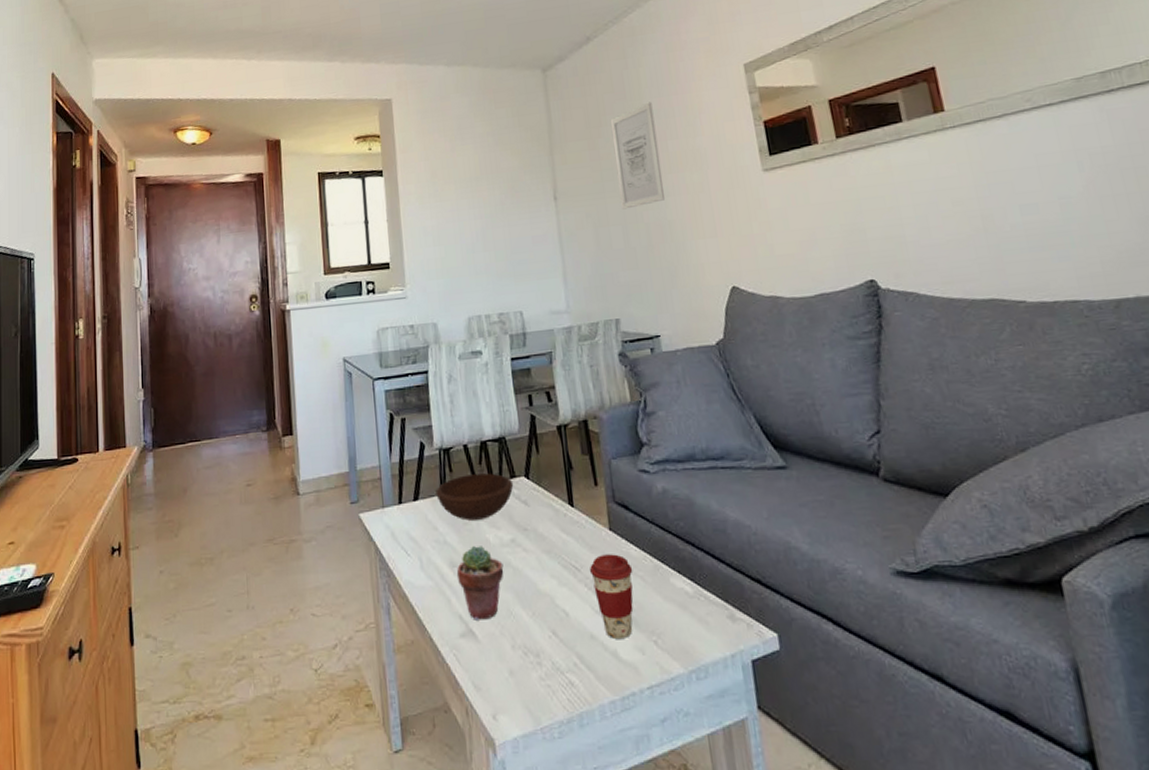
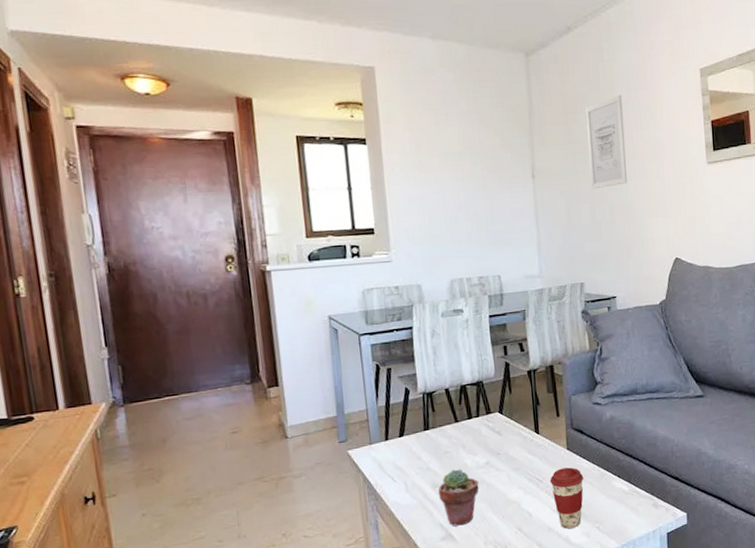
bowl: present [435,473,514,521] -> none [419,411,489,450]

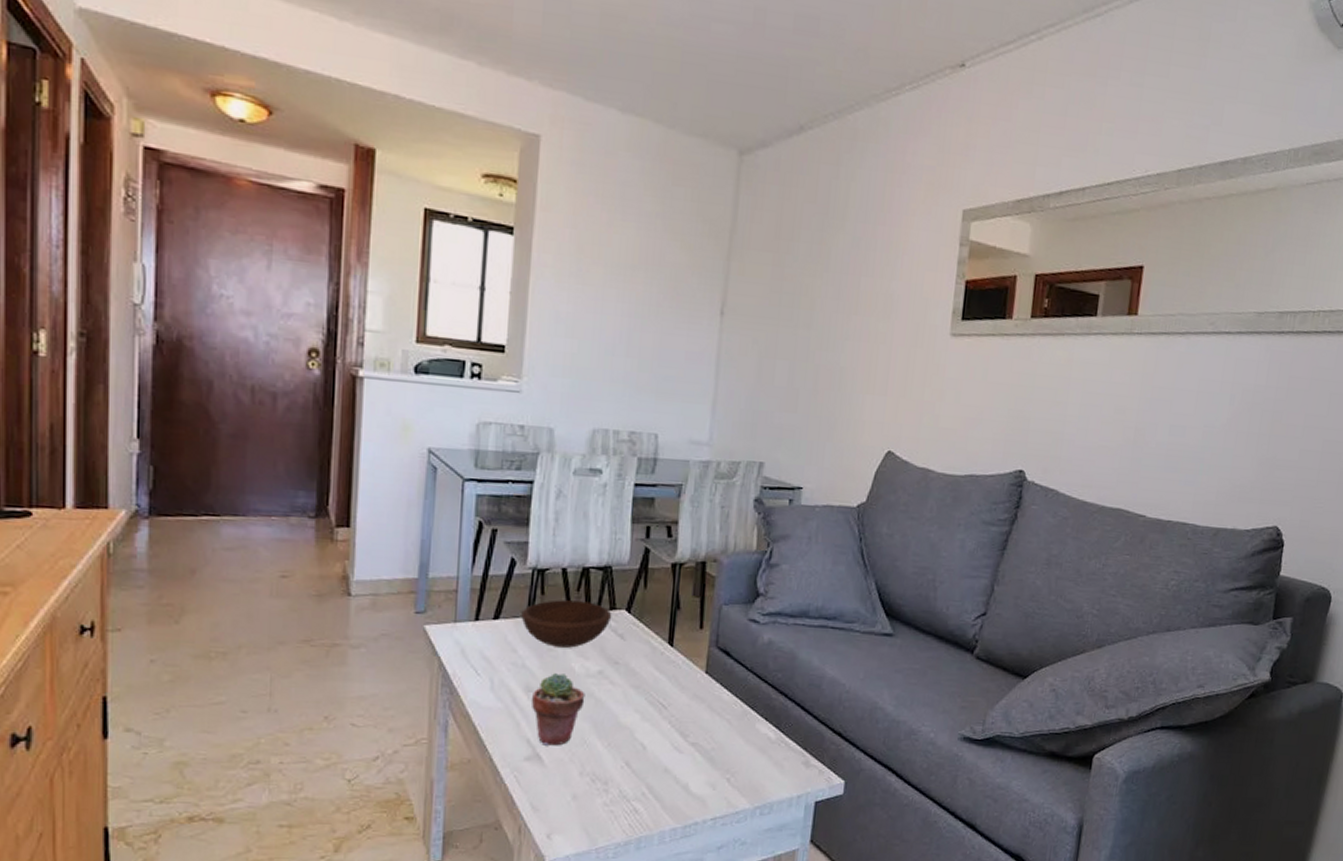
bowl: none [419,411,489,450] -> present [521,600,612,648]
coffee cup: present [550,467,584,529] -> none [677,695,721,774]
wall art: present [585,94,628,190] -> none [794,225,855,344]

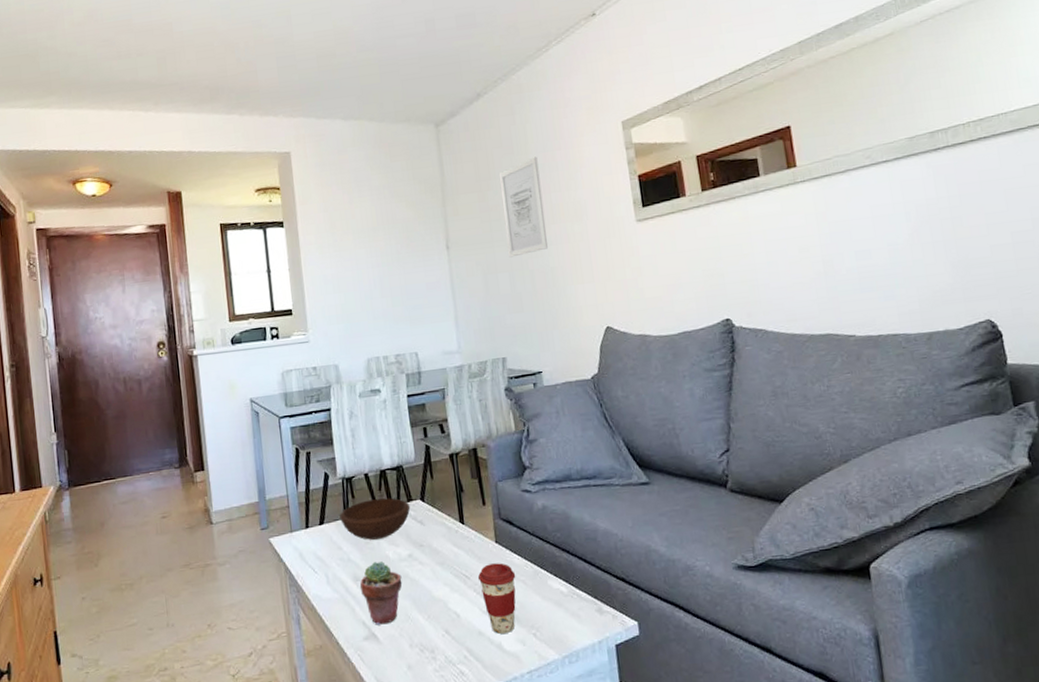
coffee cup: none [677,695,721,774] -> present [478,563,516,634]
wall art: none [794,225,855,344] -> present [498,156,548,258]

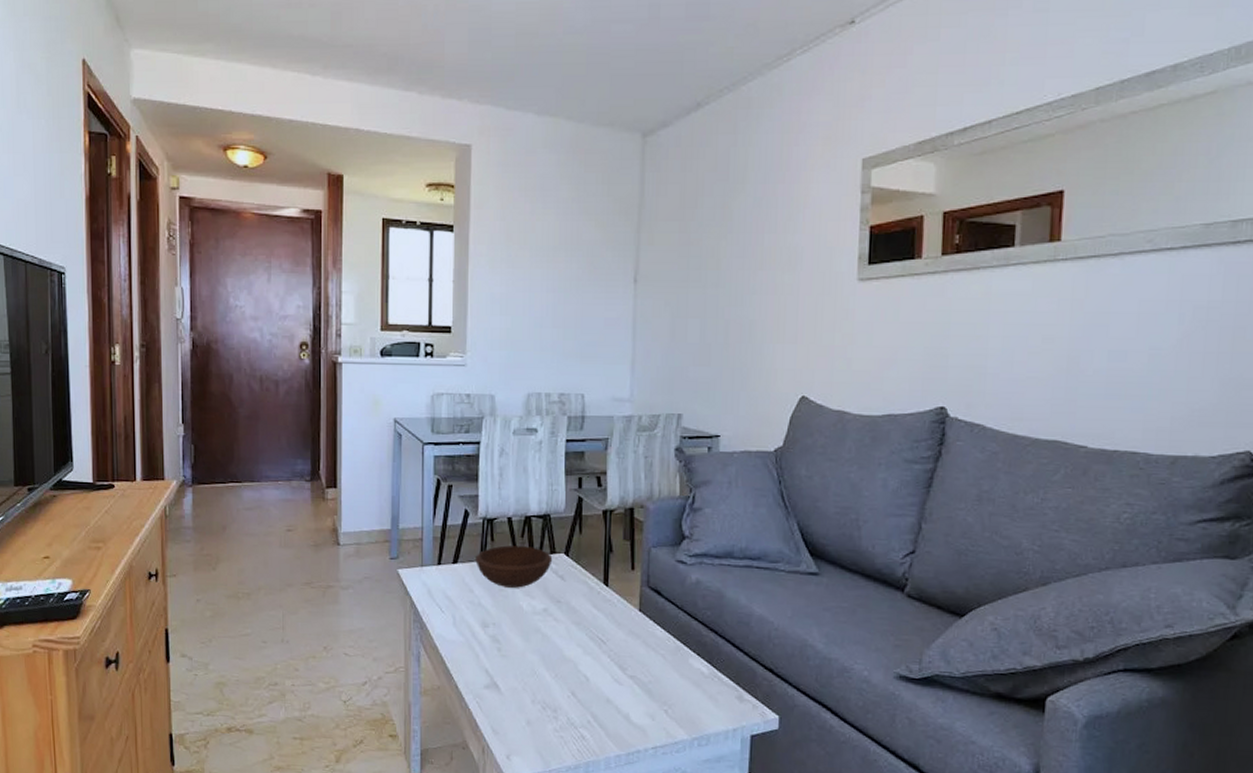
potted succulent: present [359,561,402,625] -> none [487,611,533,676]
coffee cup: present [478,563,516,634] -> none [615,632,656,705]
wall art: present [498,156,548,258] -> none [704,187,755,302]

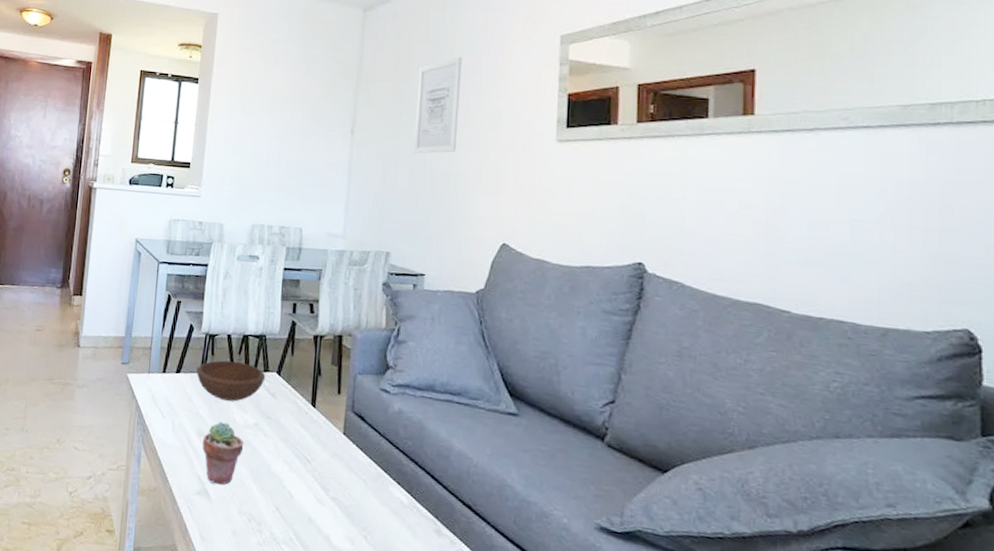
potted succulent: none [487,611,533,676] -> present [202,422,244,485]
wall art: none [704,187,755,302] -> present [413,56,462,154]

